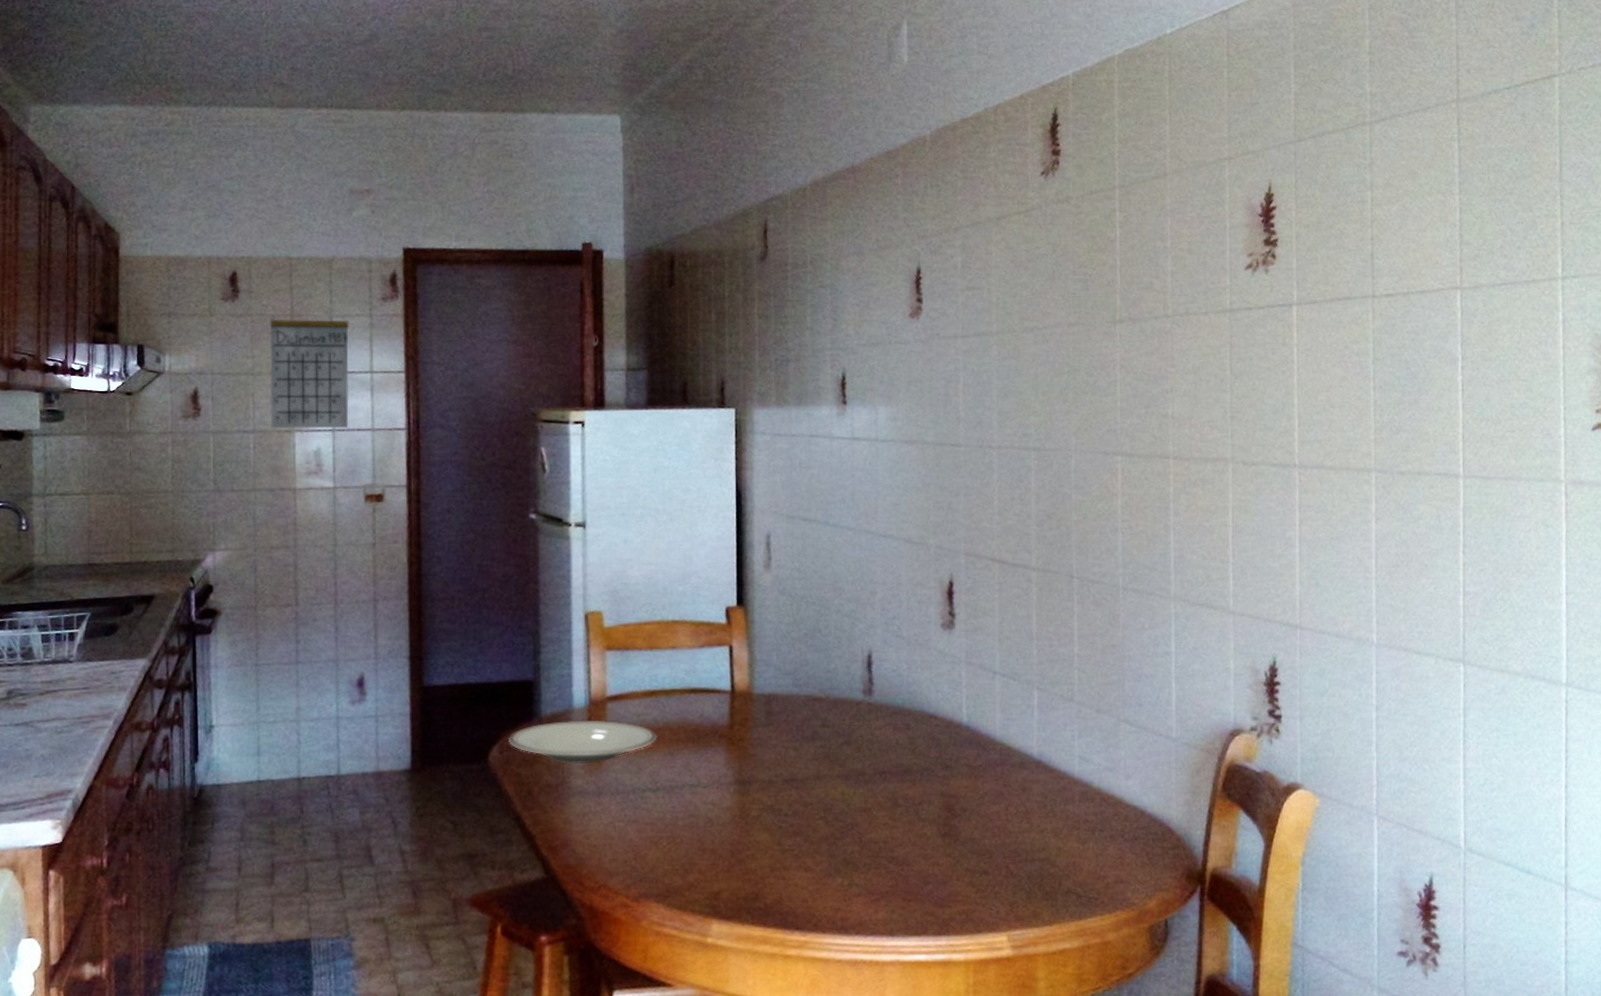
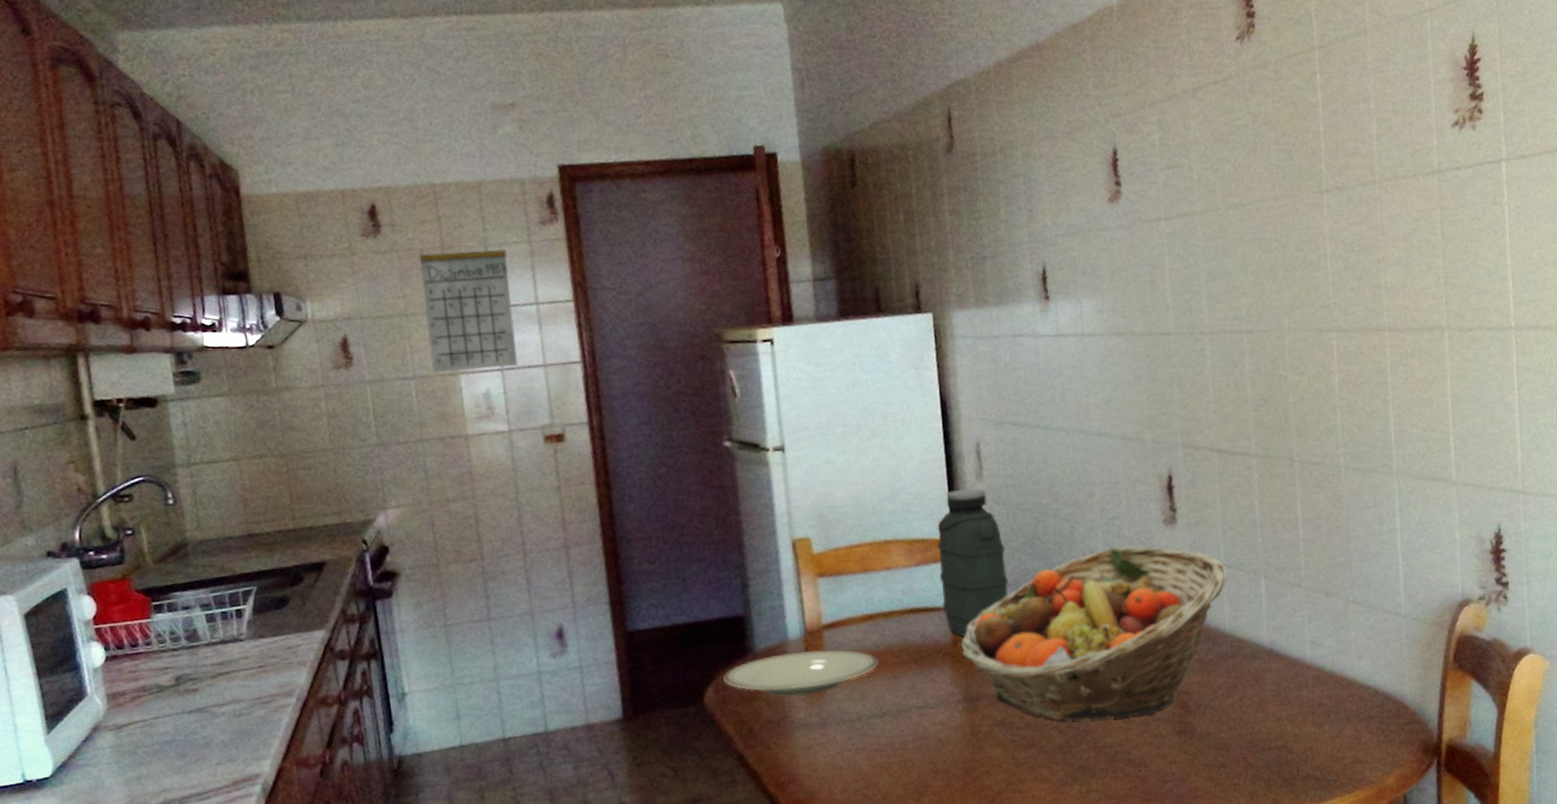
water jug: none [721,577,787,721] -> present [936,488,1008,637]
fruit basket: none [737,646,1002,815] -> present [960,546,1228,720]

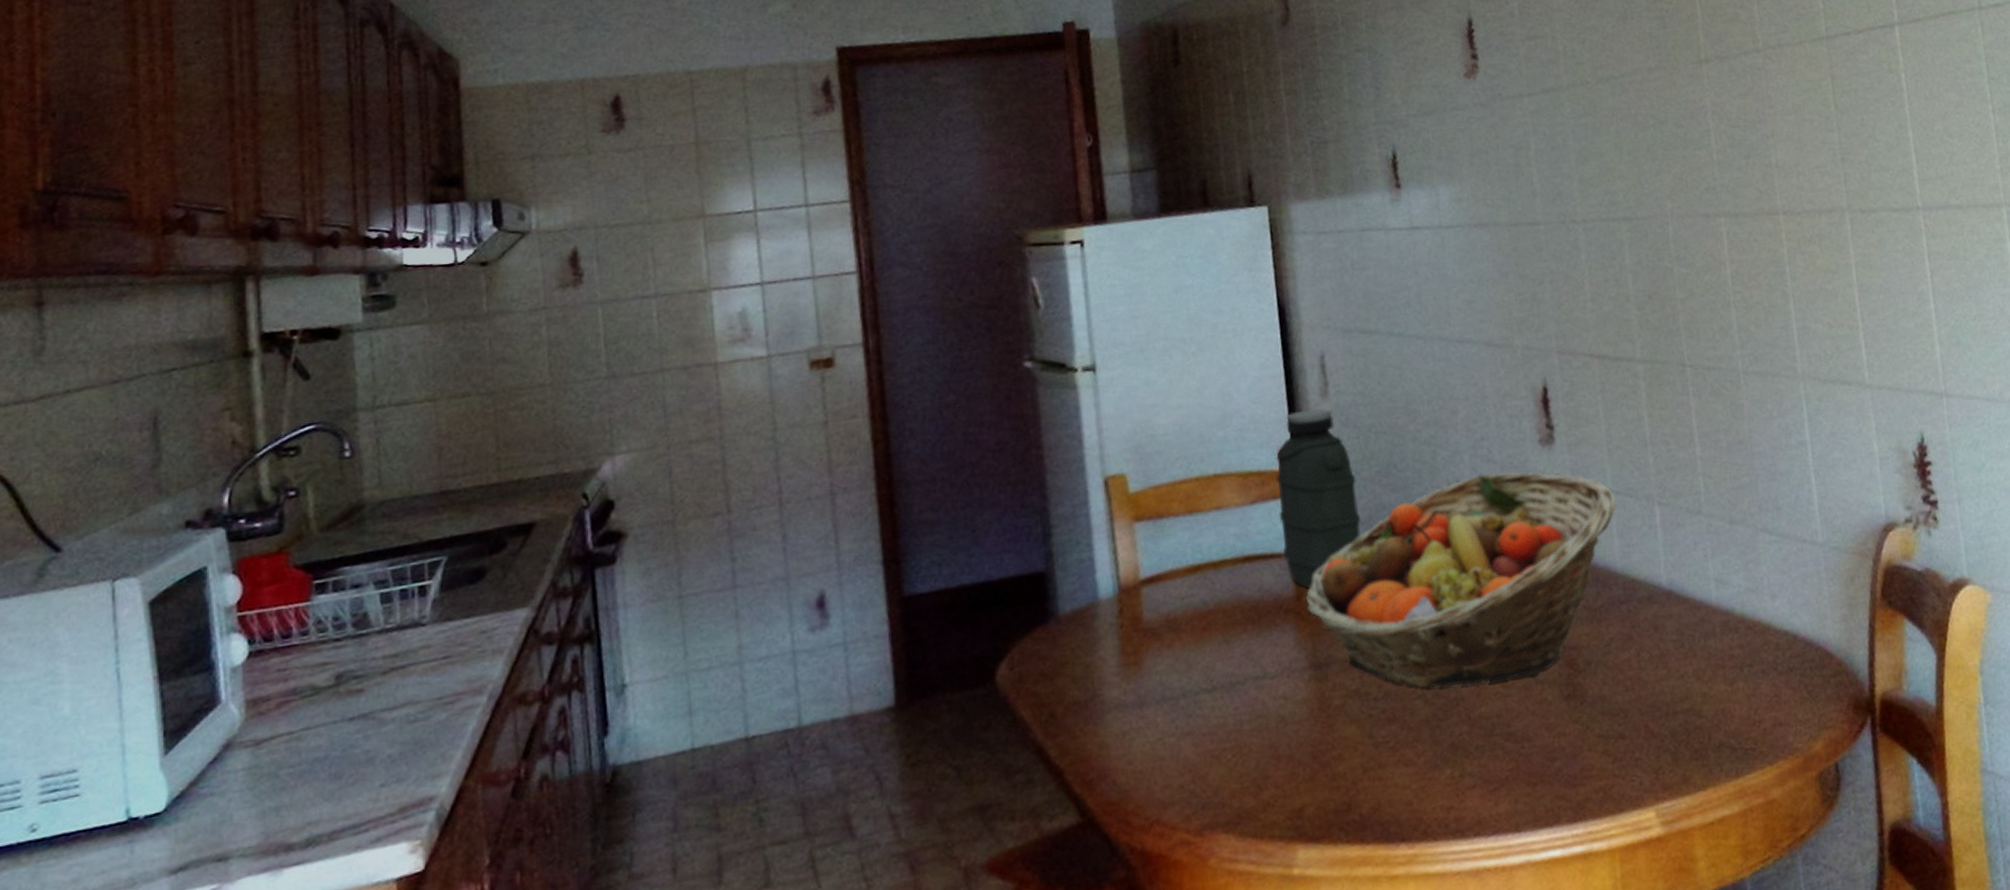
calendar: present [419,225,518,373] -> none [668,117,782,290]
plate: present [723,649,879,697] -> none [1019,608,1208,672]

